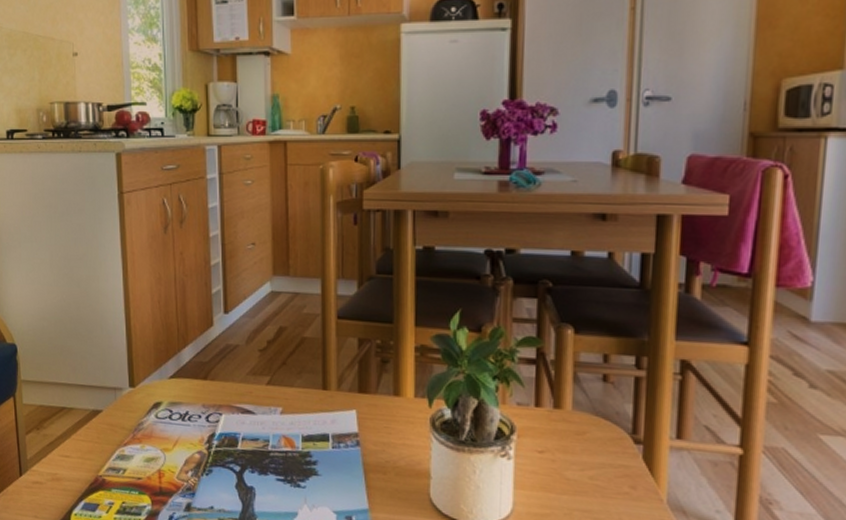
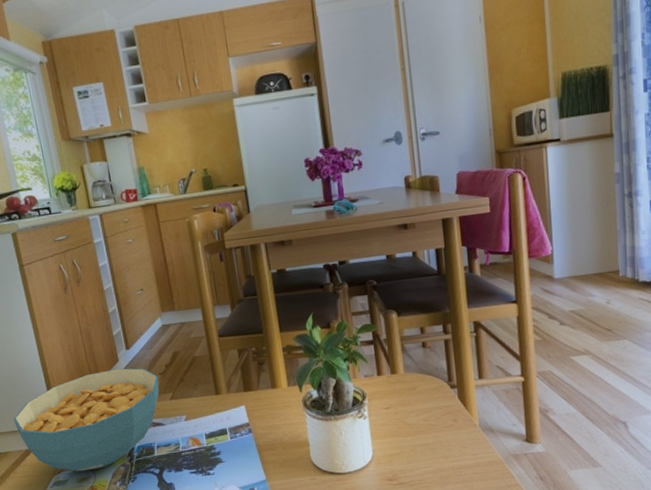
cereal bowl: none [84,334,256,451] -> present [13,368,159,472]

